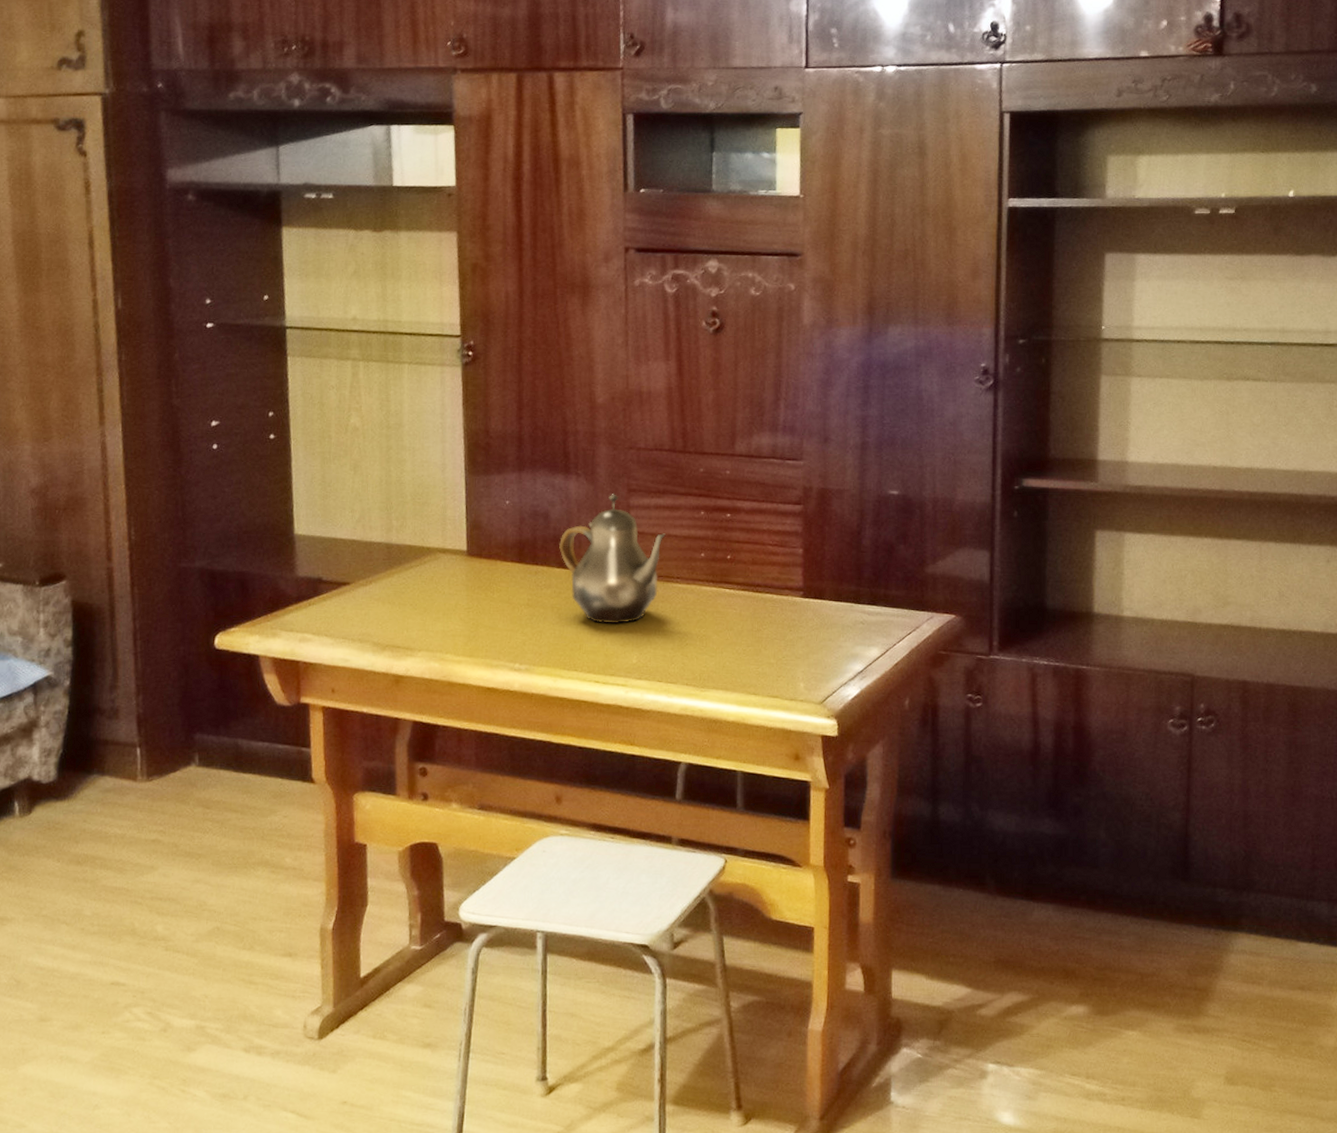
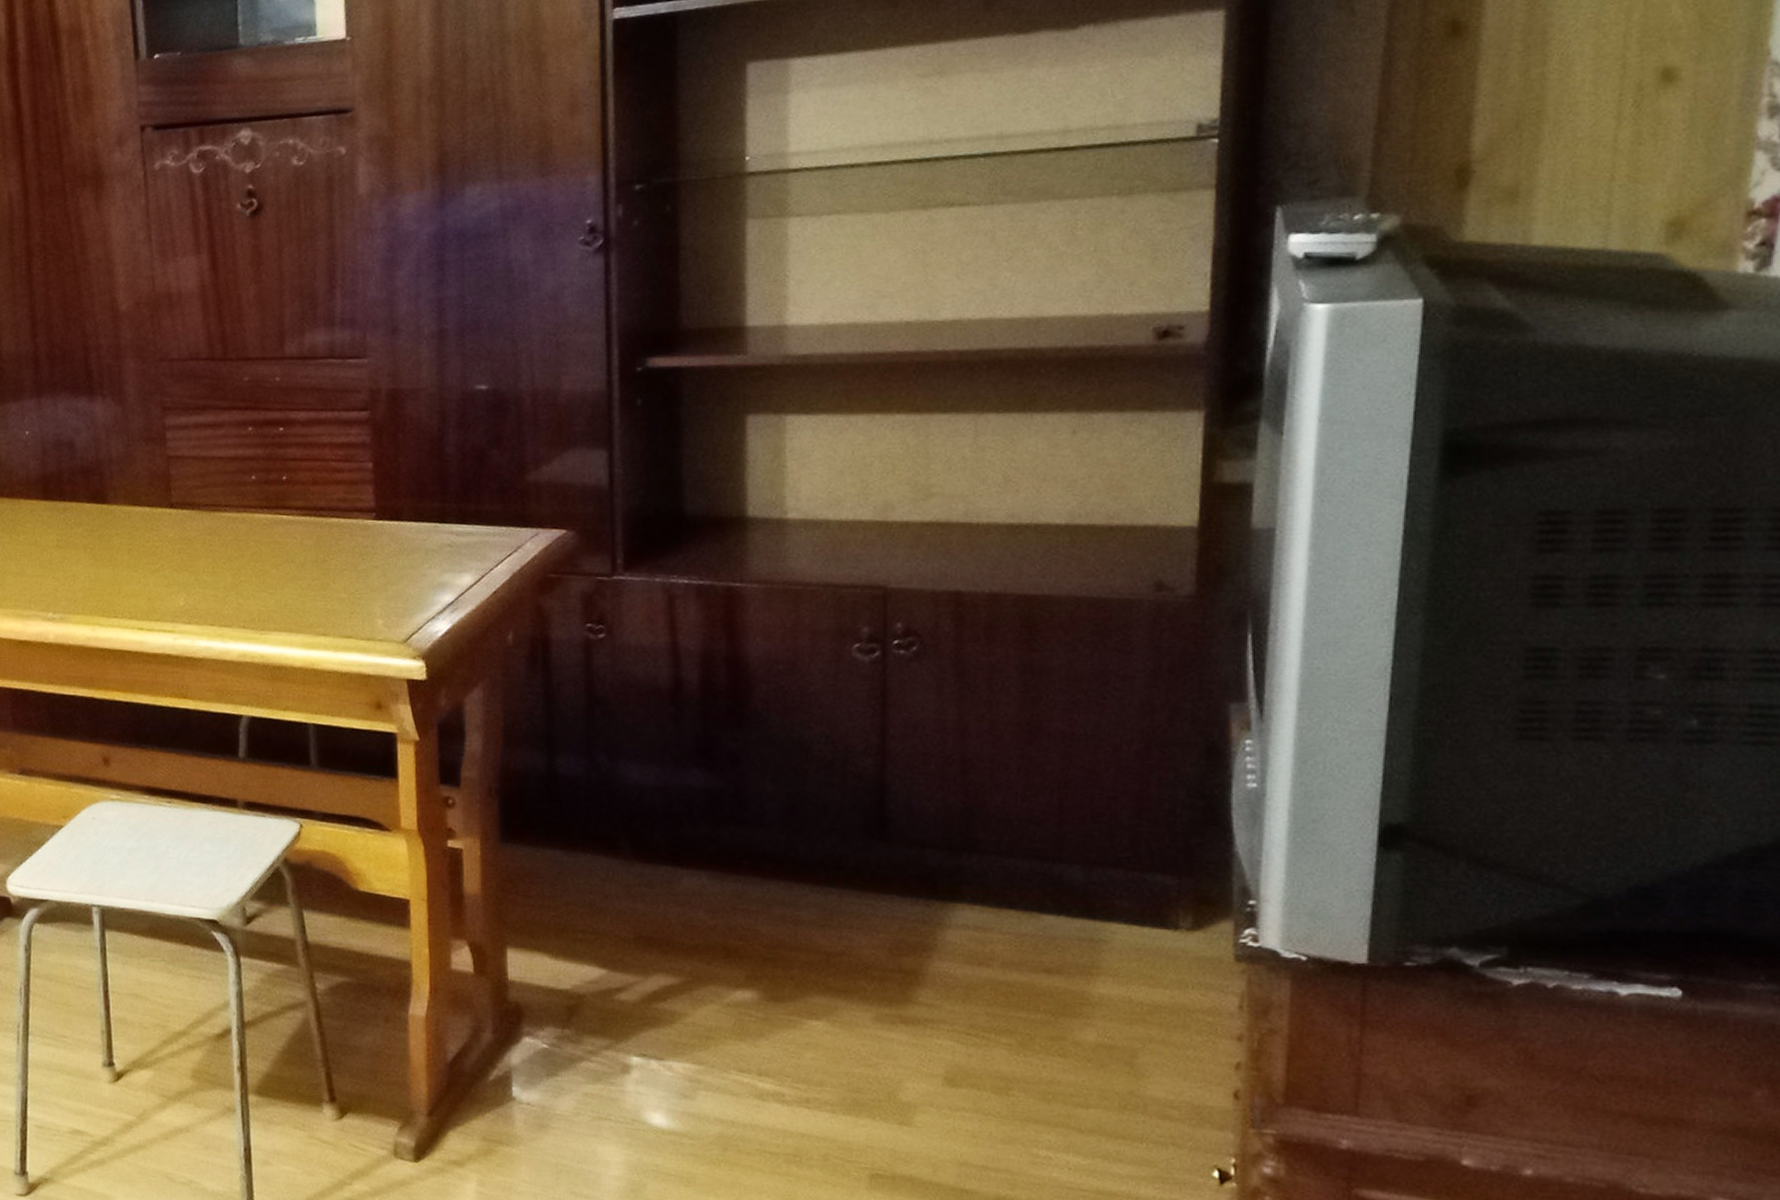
teapot: present [559,494,666,624] -> none [88,414,209,563]

